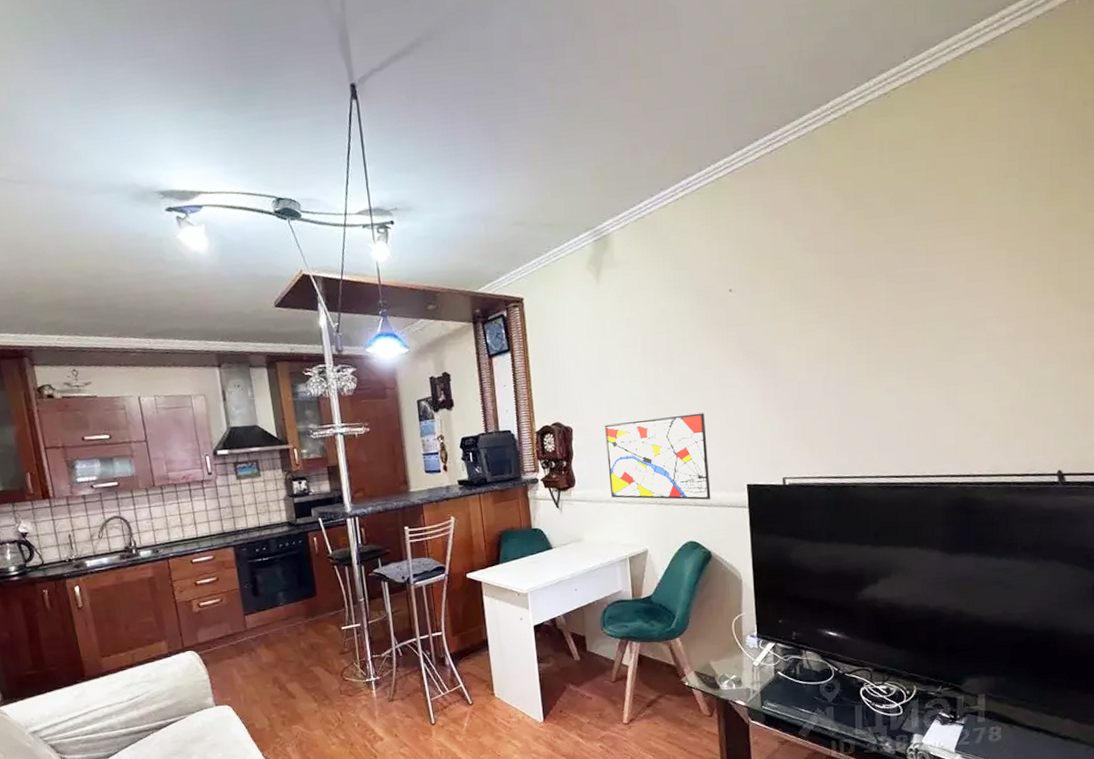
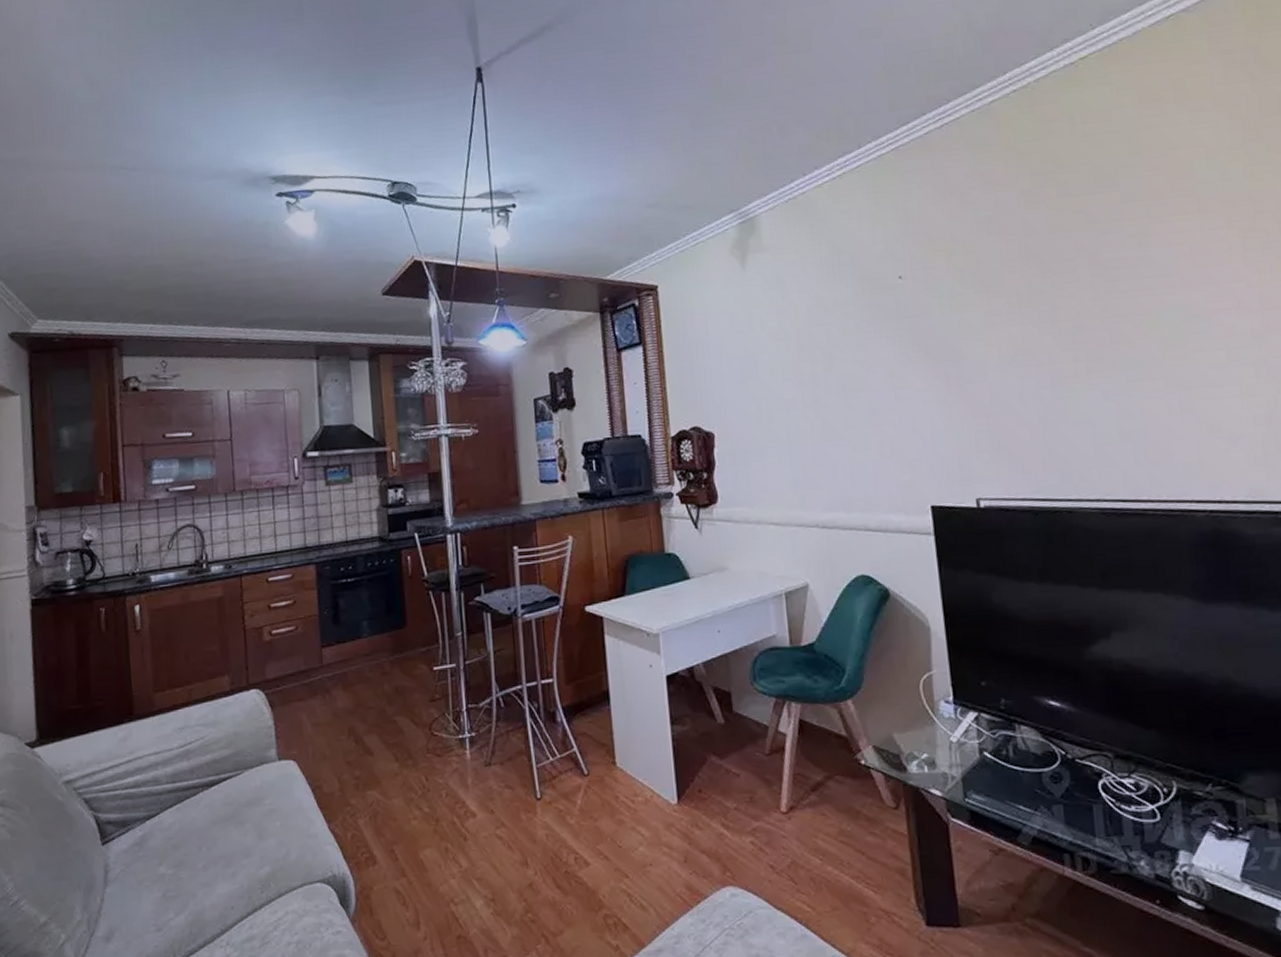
wall art: present [605,413,711,500] -> none [753,418,886,524]

